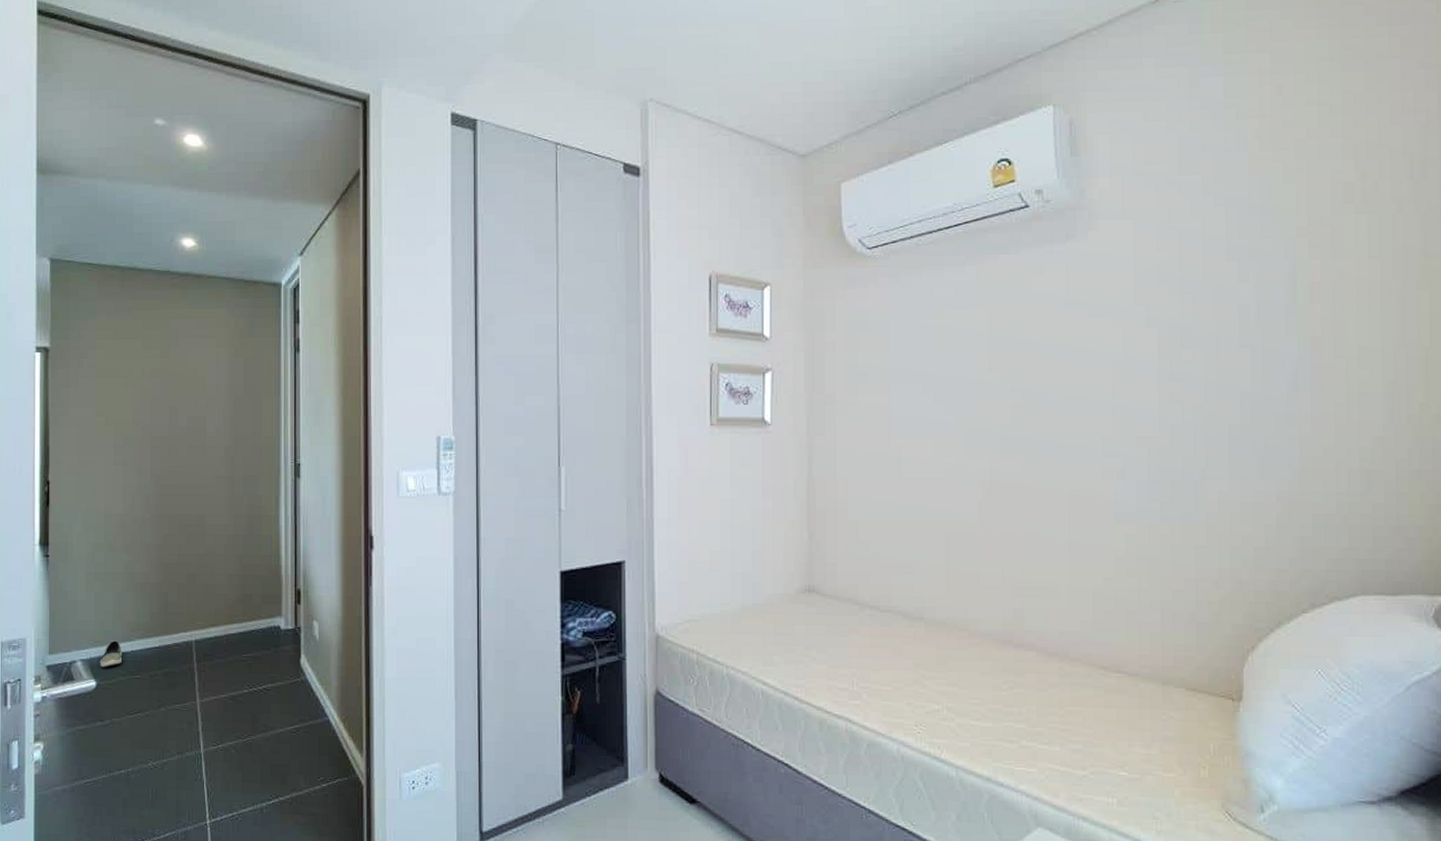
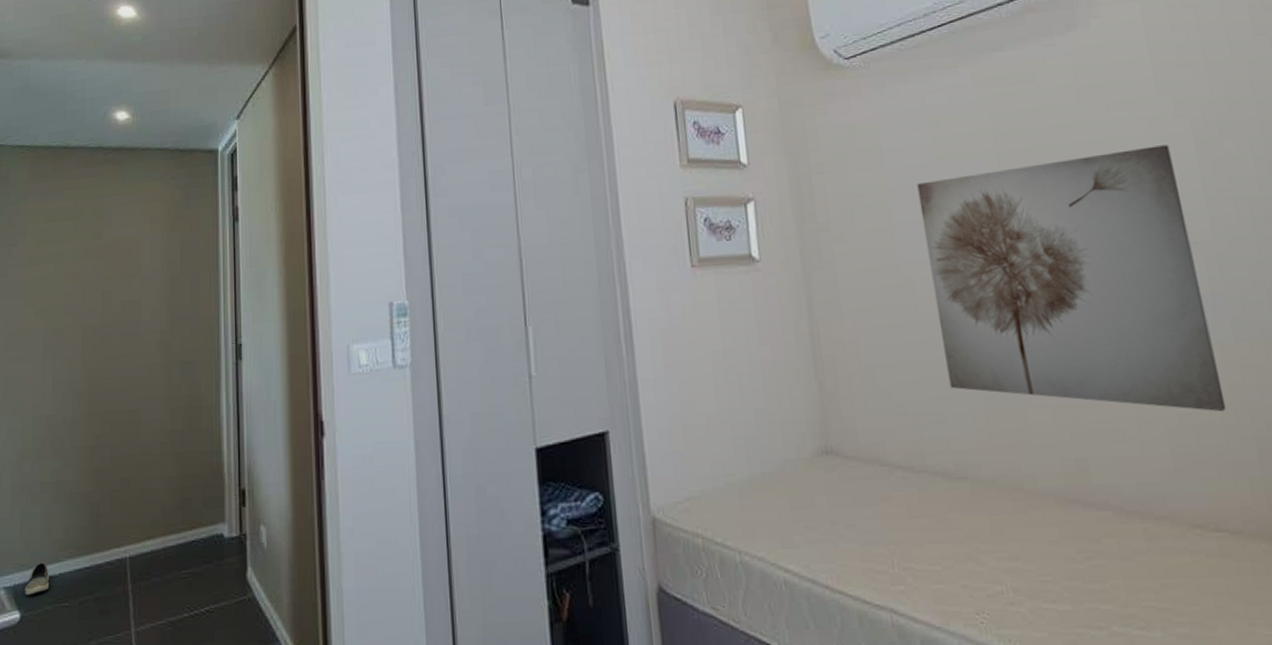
wall art: none [916,351,1143,578] -> present [916,145,1227,411]

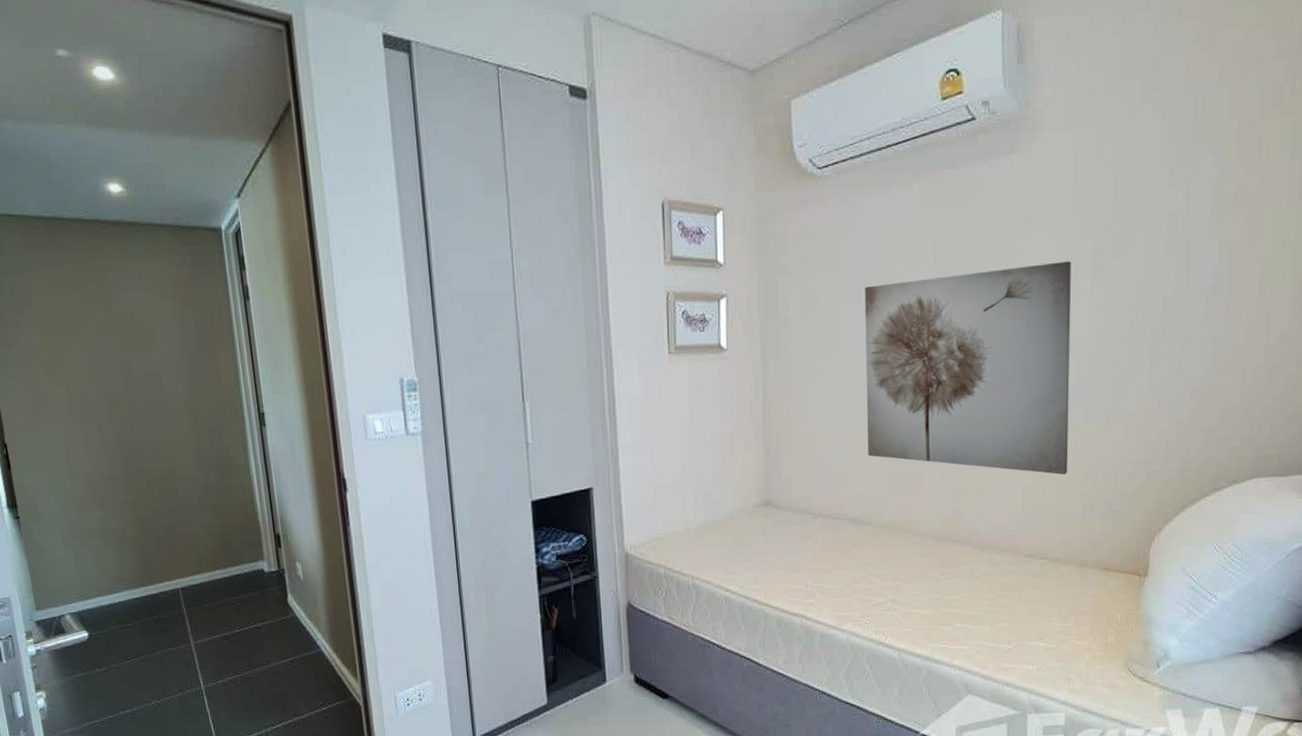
shoe: present [25,562,50,595] -> none [89,593,111,619]

